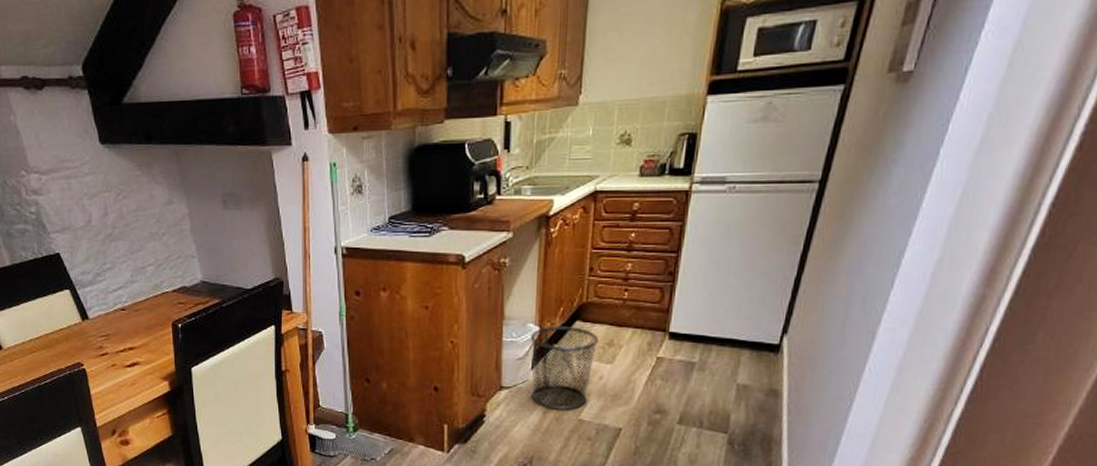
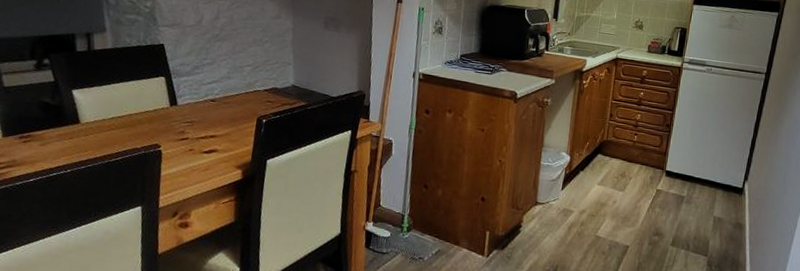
waste bin: present [530,326,600,410] -> none [560,156,615,227]

